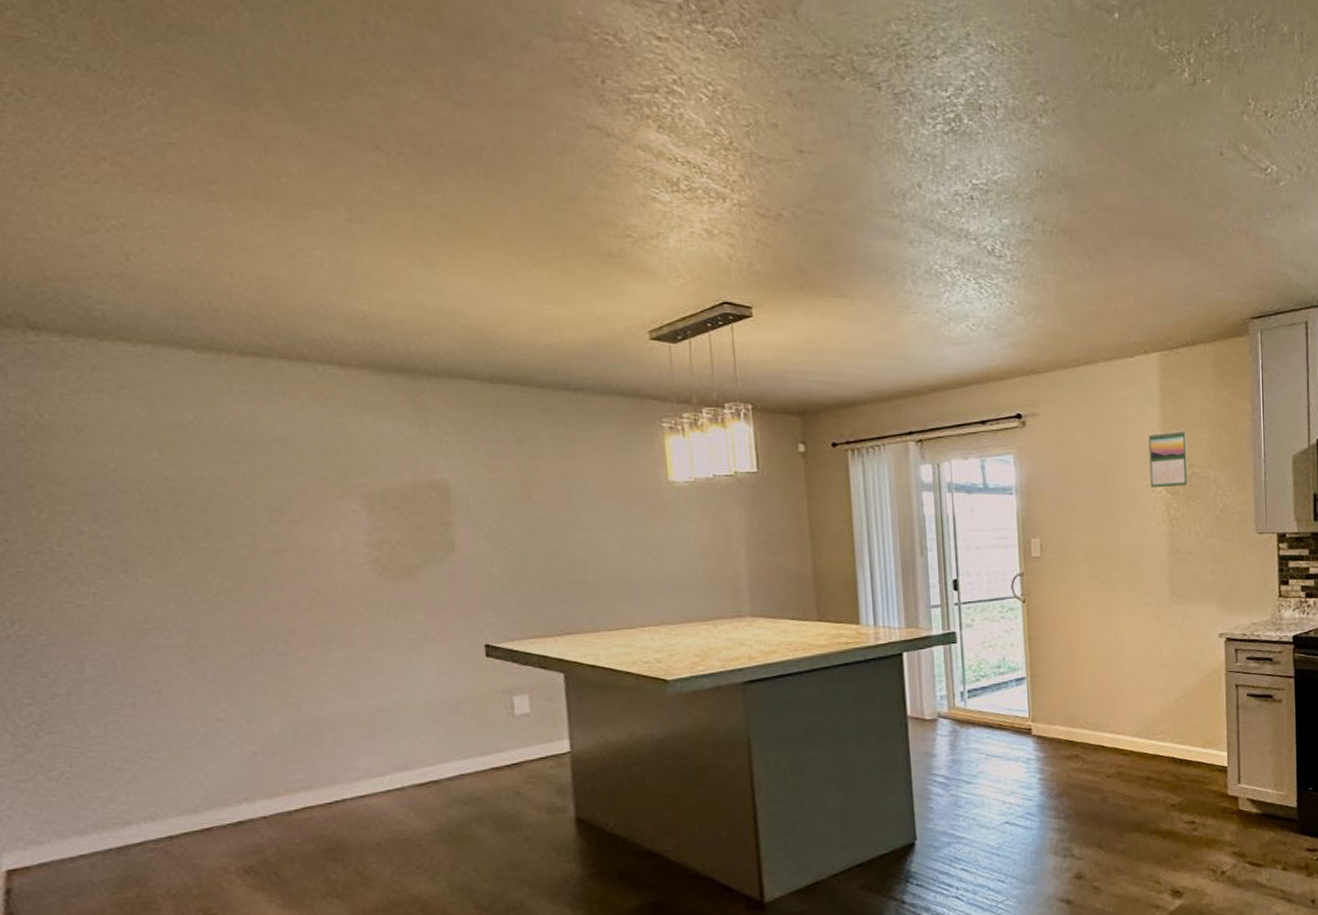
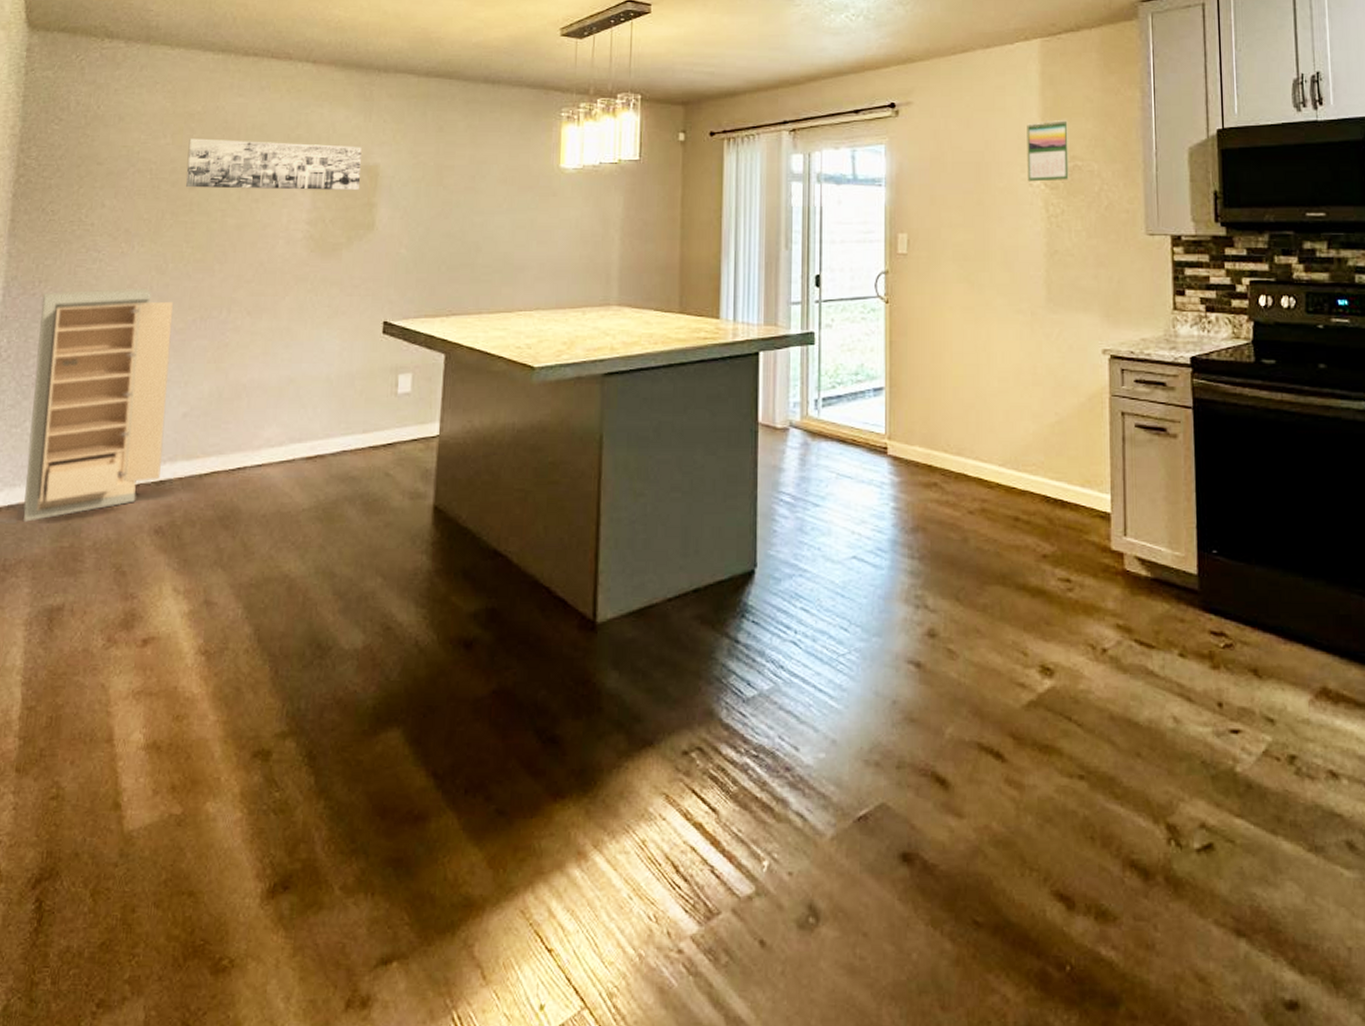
storage cabinet: none [20,624,237,878] -> present [23,289,174,522]
wall art: none [185,453,429,510] -> present [186,138,362,191]

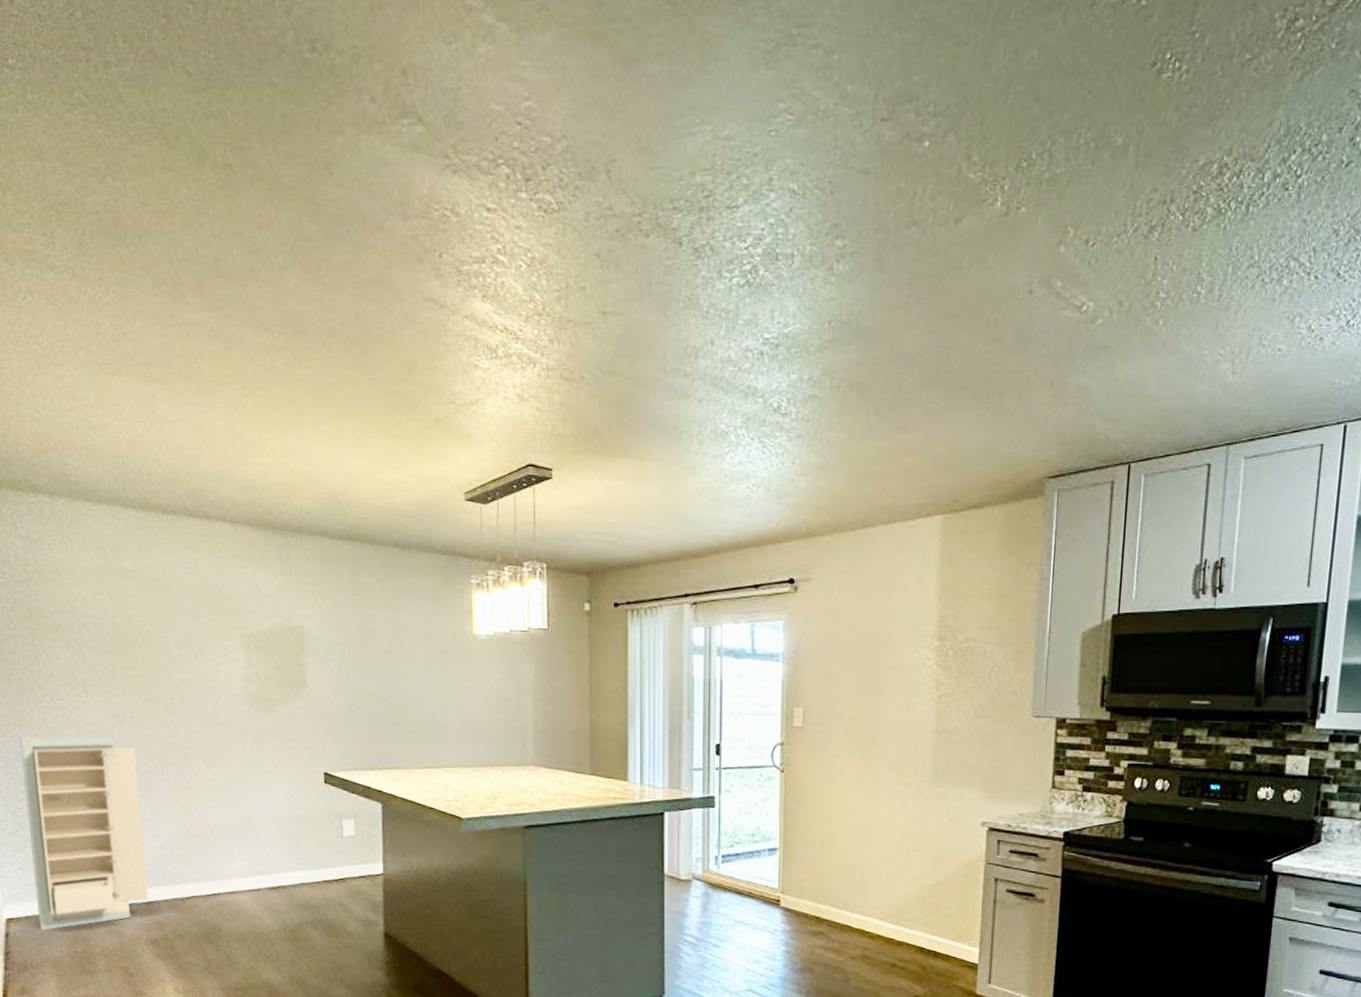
wall art: present [186,138,362,191] -> none [125,595,289,651]
calendar: present [1027,119,1069,182] -> none [921,599,964,662]

